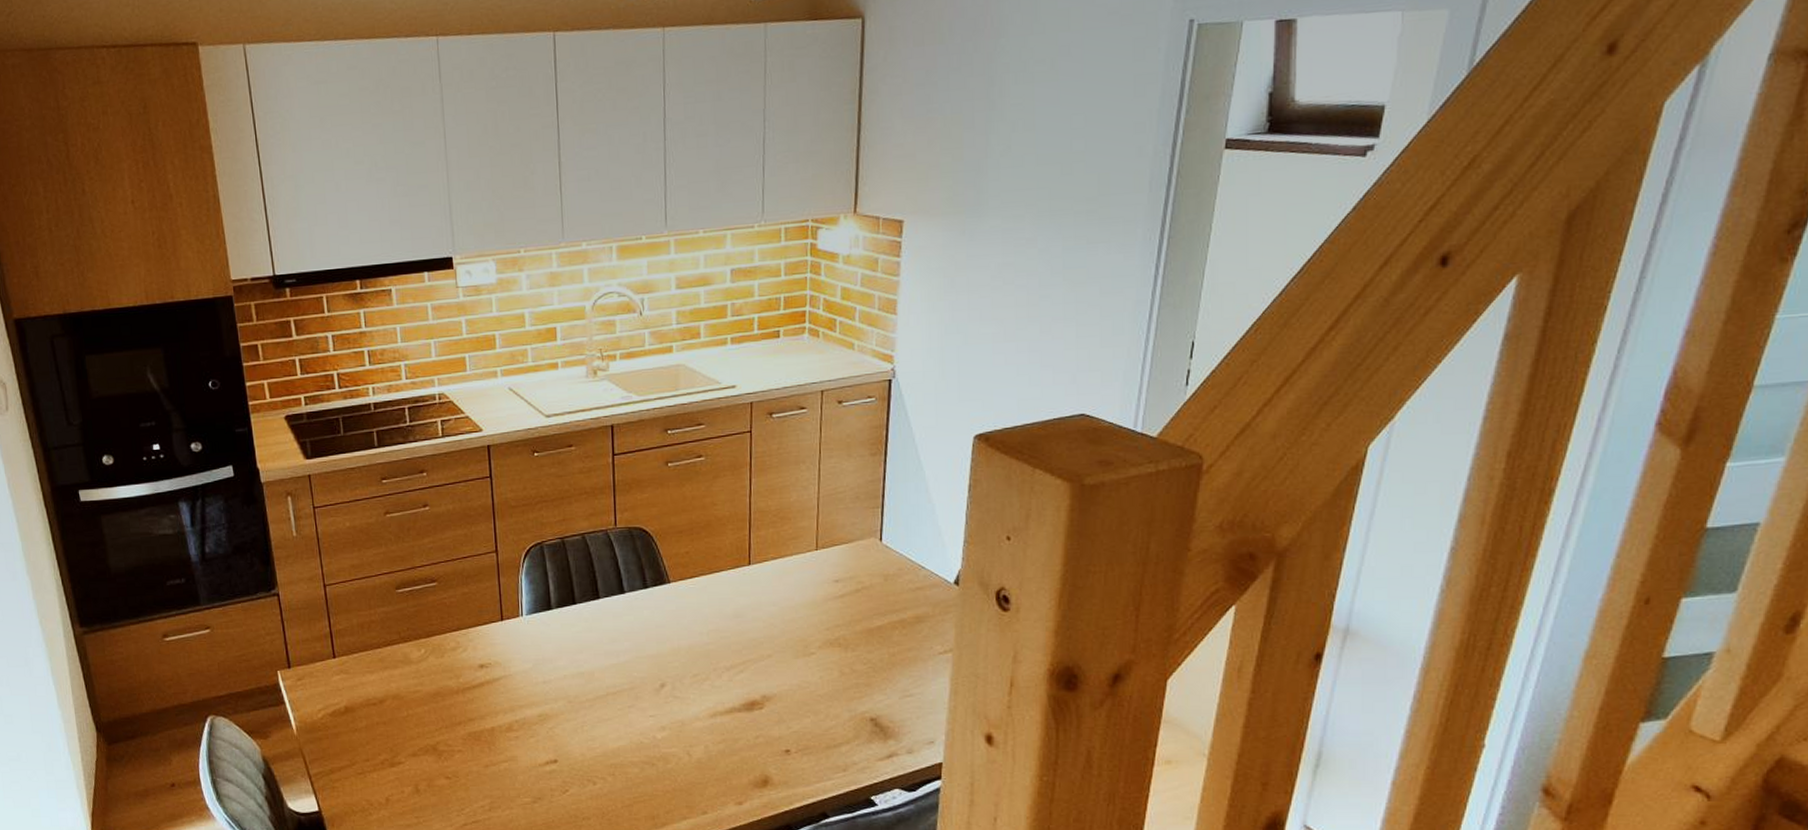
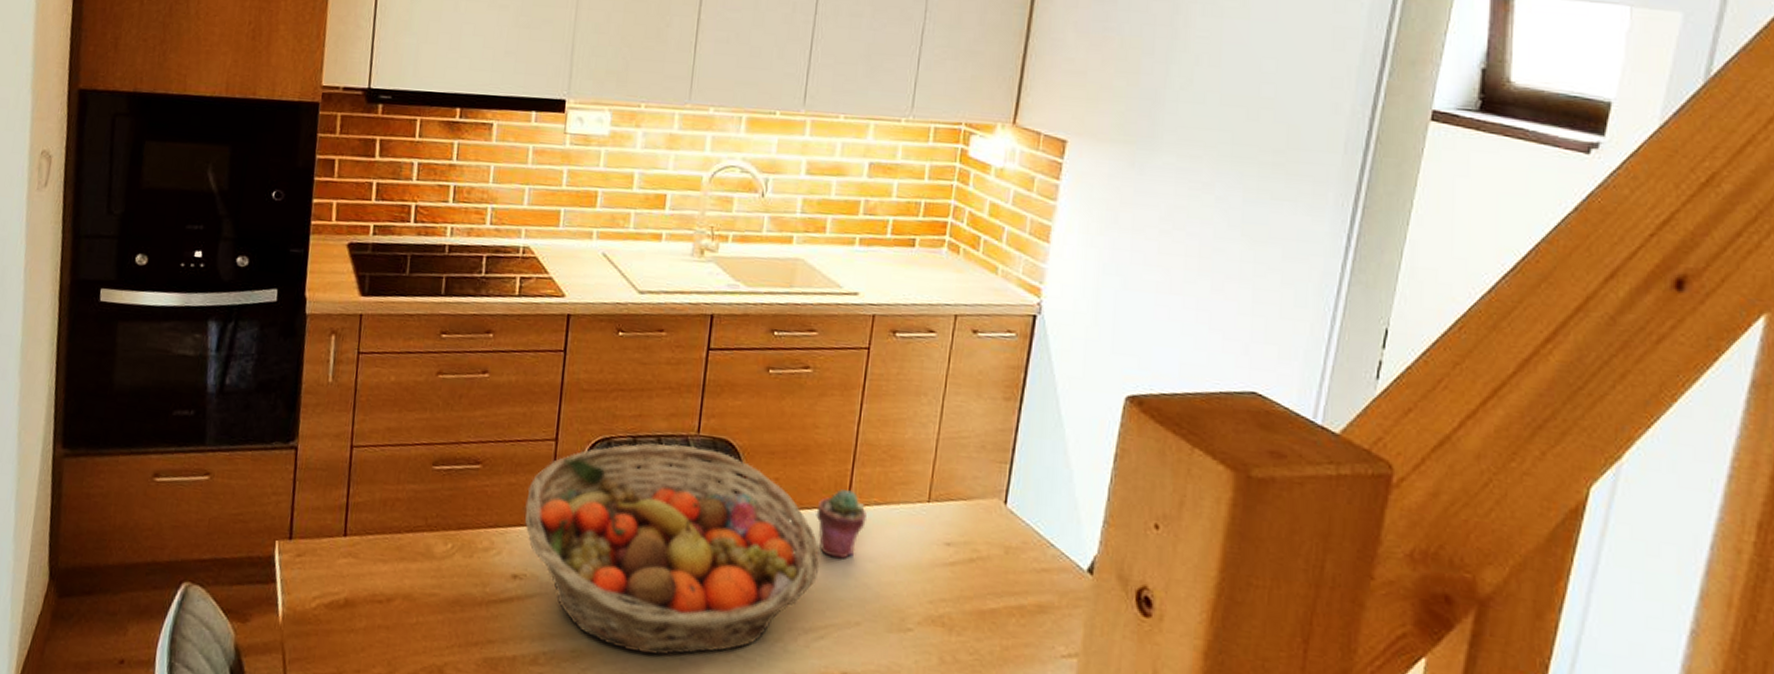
fruit basket: none [479,537,733,708] -> present [524,443,820,655]
potted succulent: none [724,551,766,608] -> present [816,489,867,559]

